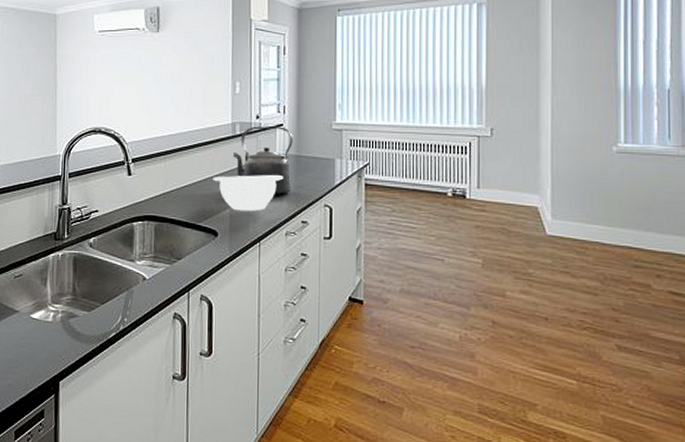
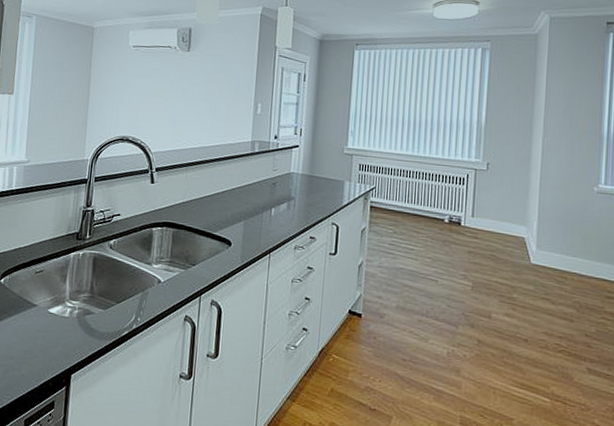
mixing bowl: present [213,175,284,212] -> none [230,189,296,225]
kettle: present [232,126,293,195] -> none [250,145,307,211]

